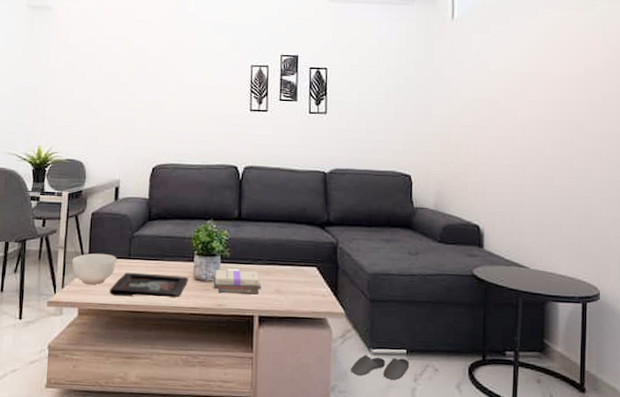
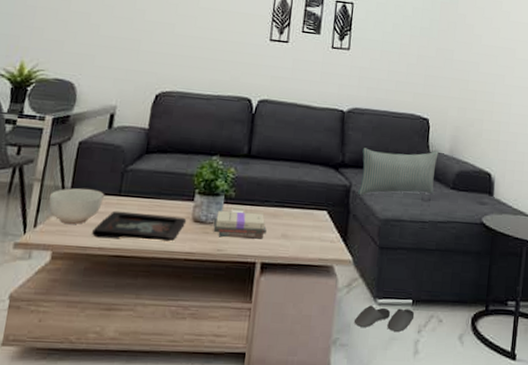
pillow: none [345,206,423,252] -> present [358,148,439,196]

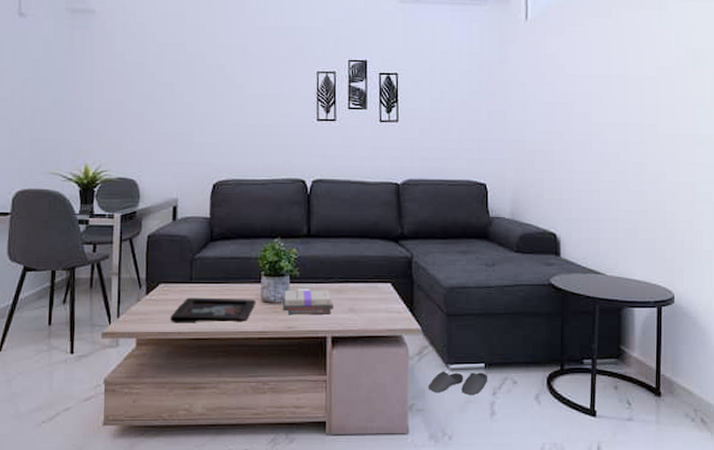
bowl: present [49,187,105,225] -> none [127,278,178,313]
pillow: present [358,148,439,196] -> none [420,216,499,266]

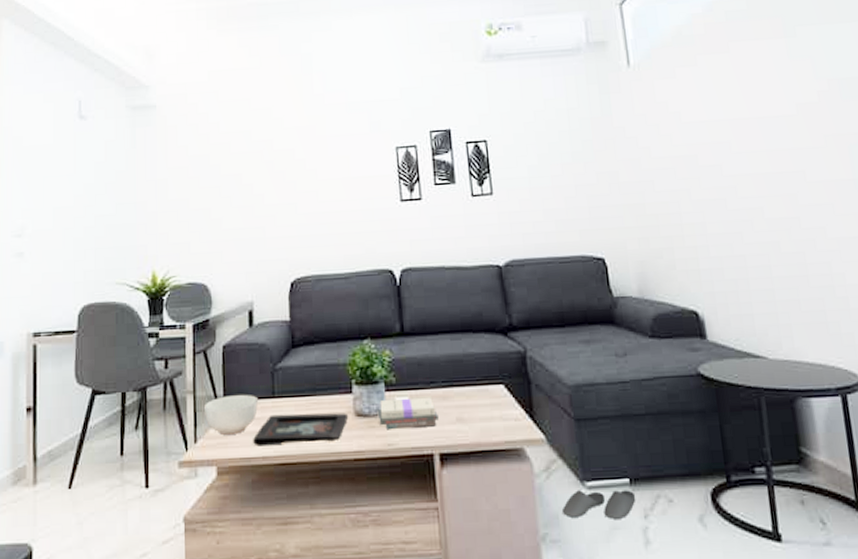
bowl: none [127,278,178,313] -> present [203,394,259,436]

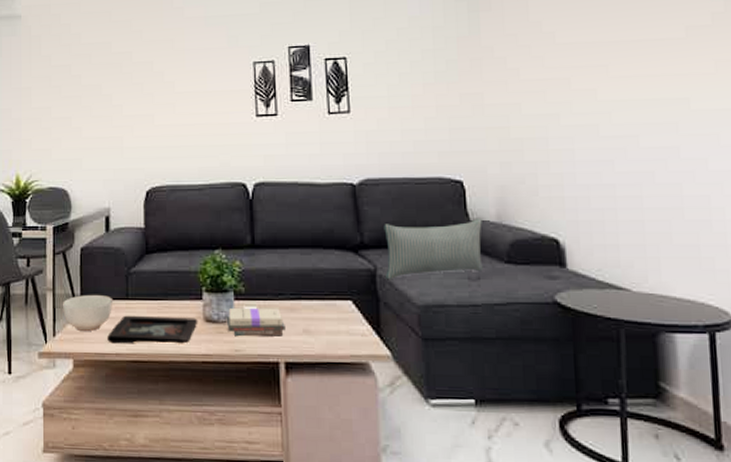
pillow: none [531,295,629,362] -> present [384,219,483,280]
slippers: present [562,490,636,519] -> none [405,407,481,437]

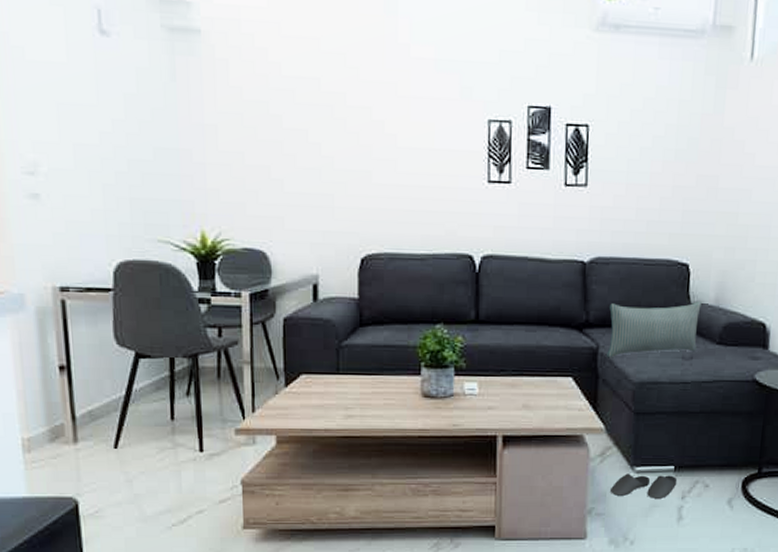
bowl: present [62,294,114,332] -> none [262,368,322,408]
decorative tray: present [107,315,198,344] -> none [315,390,416,419]
books: present [226,307,285,337] -> none [445,383,505,412]
slippers: none [405,407,481,437] -> present [611,473,678,498]

